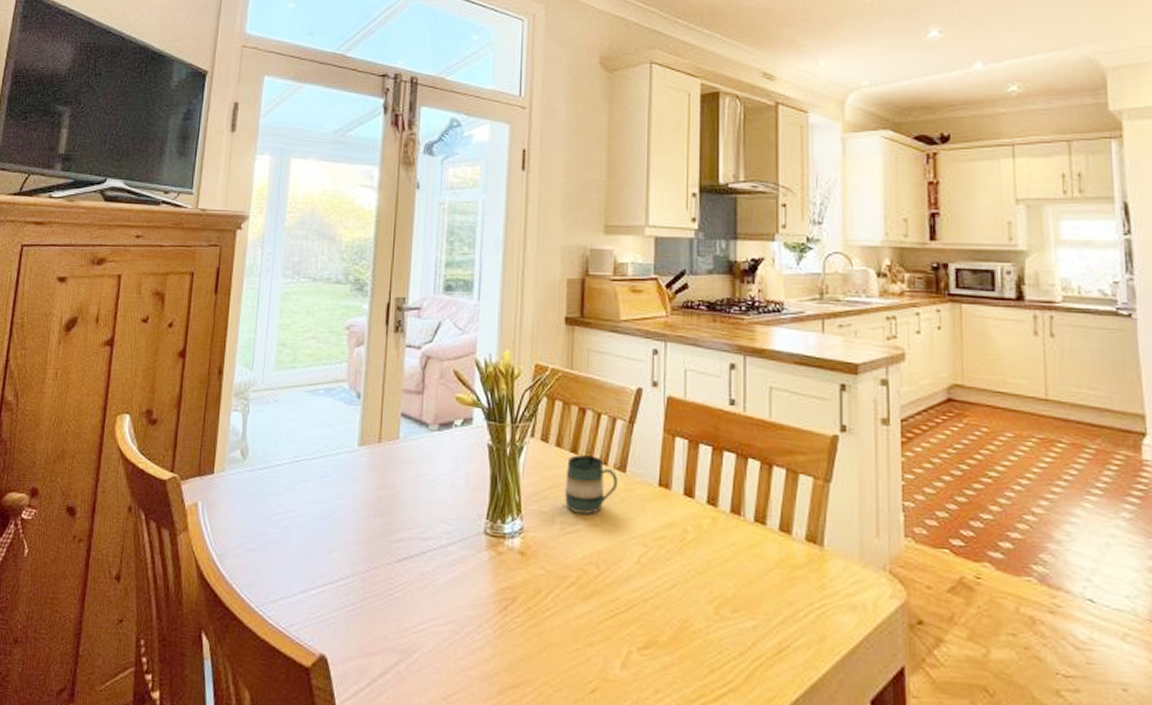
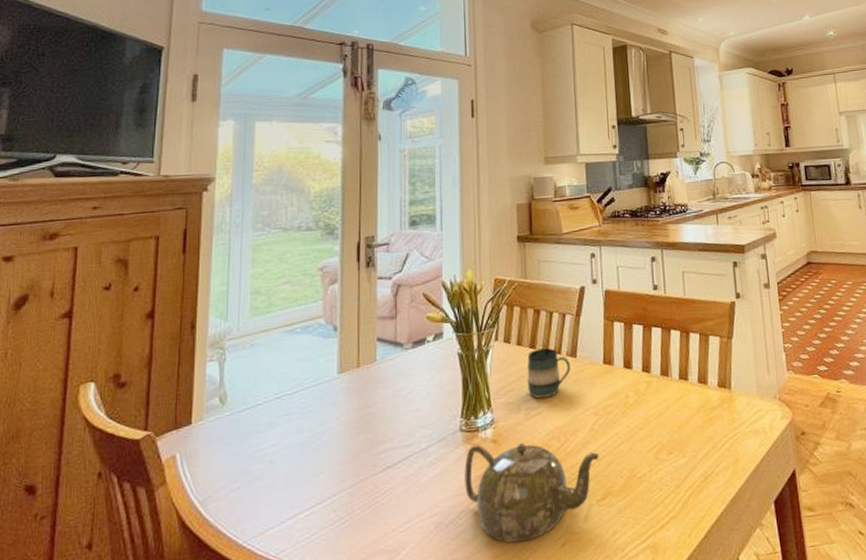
teapot: none [485,552,645,676] -> present [464,443,599,543]

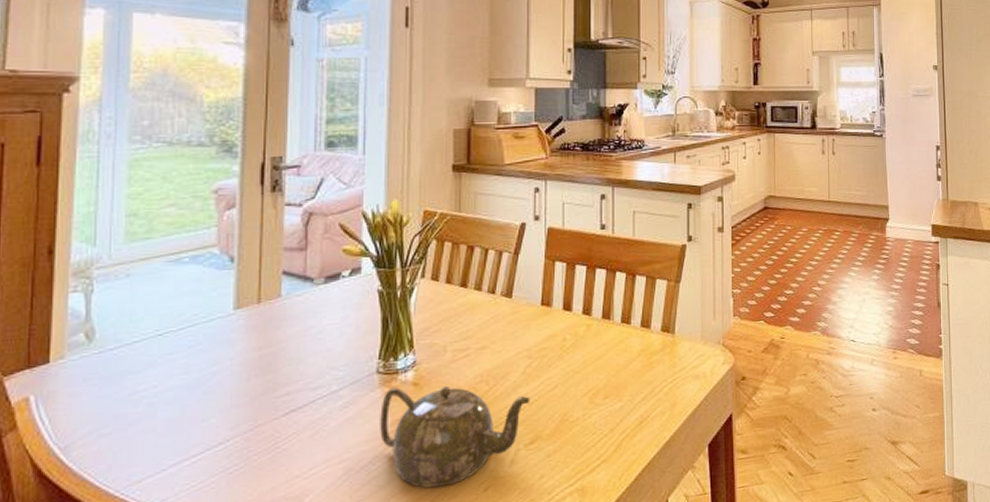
mug: present [527,348,571,399] -> none [456,287,505,340]

